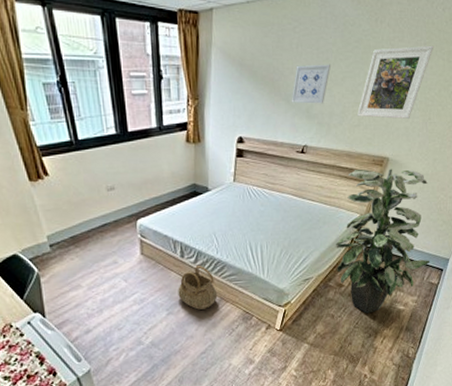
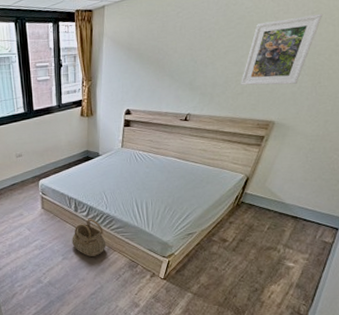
wall art: present [291,64,331,104] -> none [175,41,213,78]
indoor plant: present [336,169,430,314] -> none [219,131,323,269]

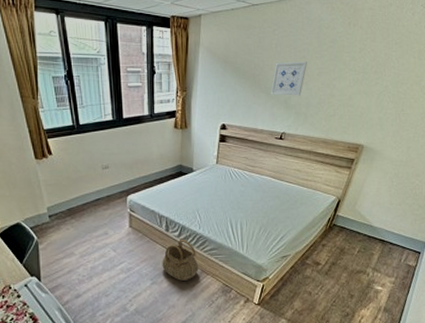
wall art: none [175,41,213,78] -> present [270,61,307,96]
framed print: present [241,13,323,86] -> none [333,45,405,110]

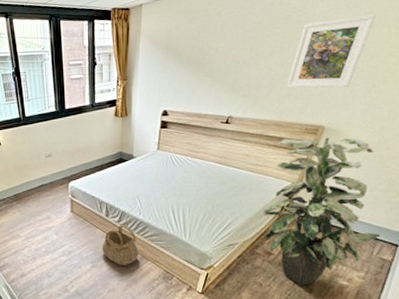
wall art: present [270,61,307,96] -> none [215,41,257,78]
indoor plant: none [313,155,407,293] -> present [264,137,381,286]
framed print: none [333,45,405,110] -> present [287,14,377,88]

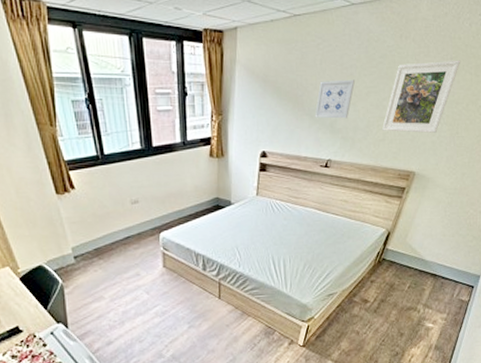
basket: present [102,225,139,265] -> none [199,279,240,323]
wall art: none [215,41,257,78] -> present [314,79,355,119]
indoor plant: present [264,137,381,286] -> none [361,183,460,331]

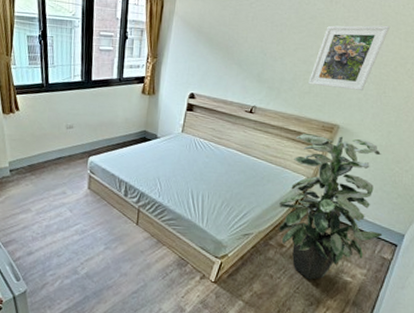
wall art: present [314,79,355,119] -> none [243,35,284,70]
indoor plant: none [361,183,460,331] -> present [279,133,383,280]

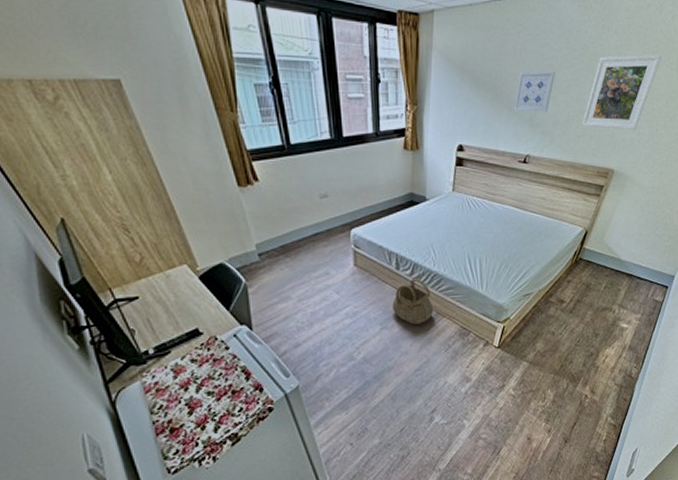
basket: none [117,206,155,249] -> present [392,278,434,325]
wall art: none [243,35,284,70] -> present [513,71,555,112]
indoor plant: present [279,133,383,280] -> none [558,181,655,332]

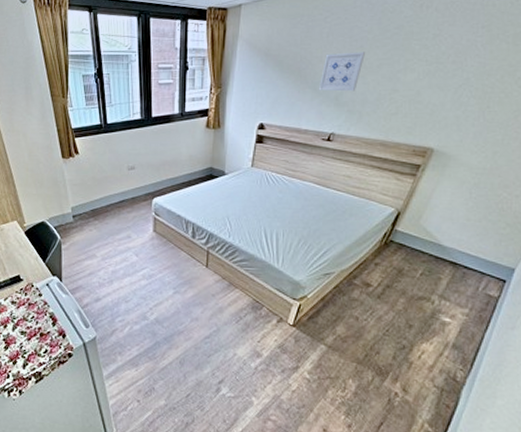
basket: present [392,278,434,325] -> none [186,248,227,292]
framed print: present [582,54,663,129] -> none [395,28,496,107]

